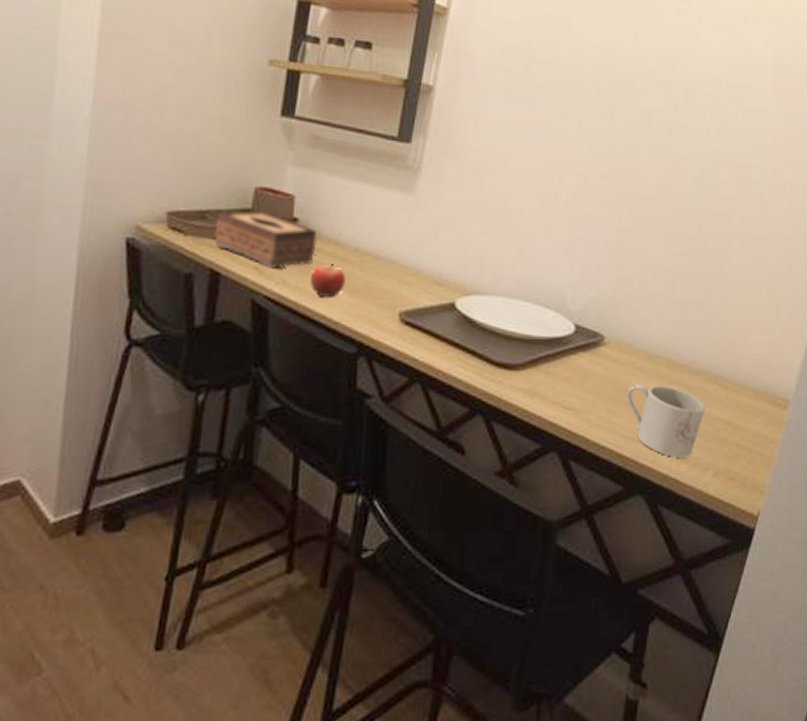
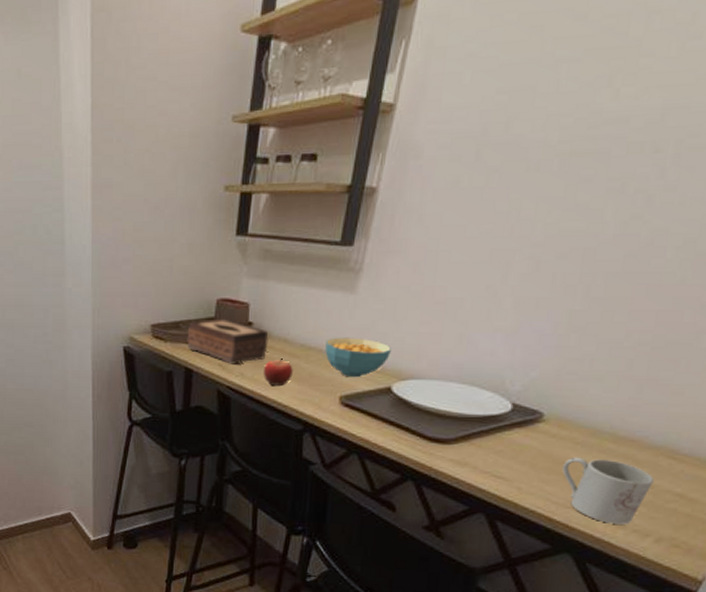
cereal bowl: none [382,242,453,291] -> present [325,337,391,378]

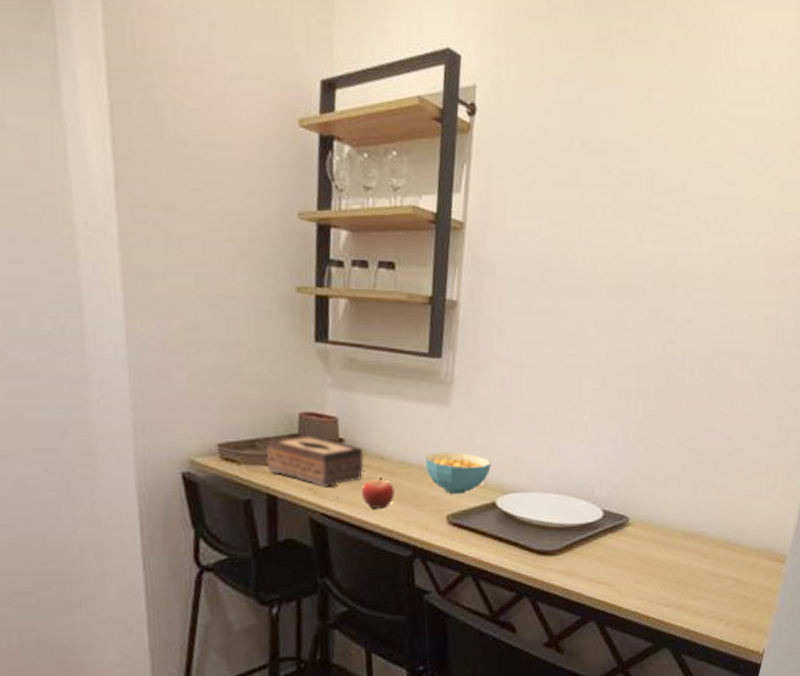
mug: present [562,457,654,525] -> none [651,555,717,614]

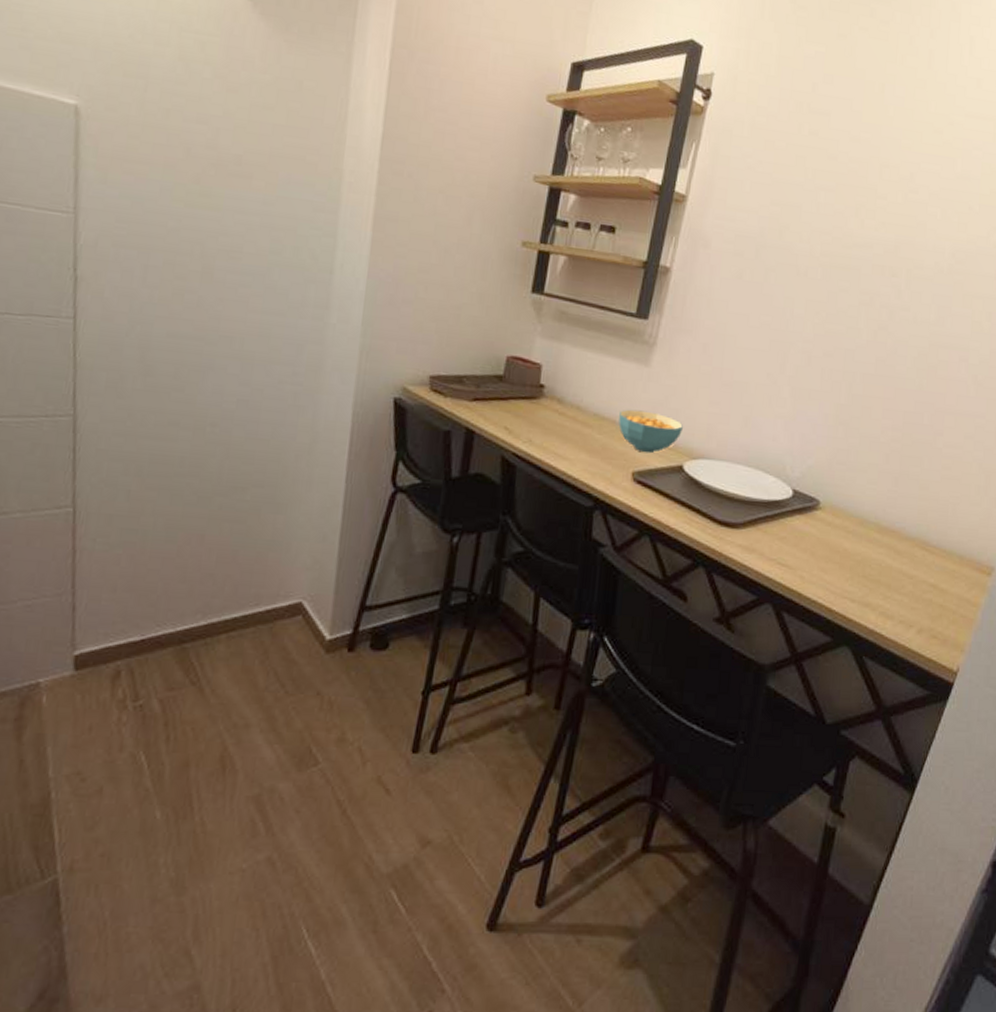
tissue box: present [266,433,364,488] -> none [470,376,561,429]
fruit: present [362,478,395,510] -> none [554,427,585,458]

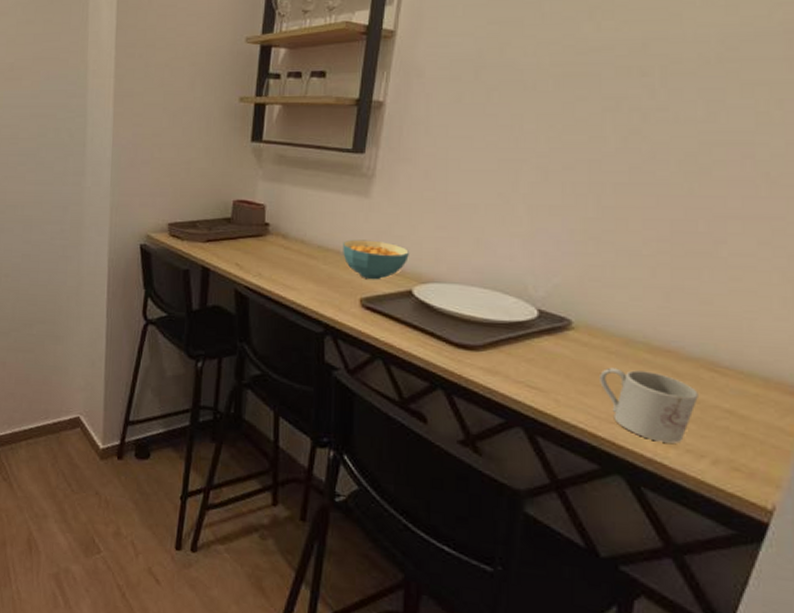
mug: none [838,546,912,615] -> present [600,367,698,443]

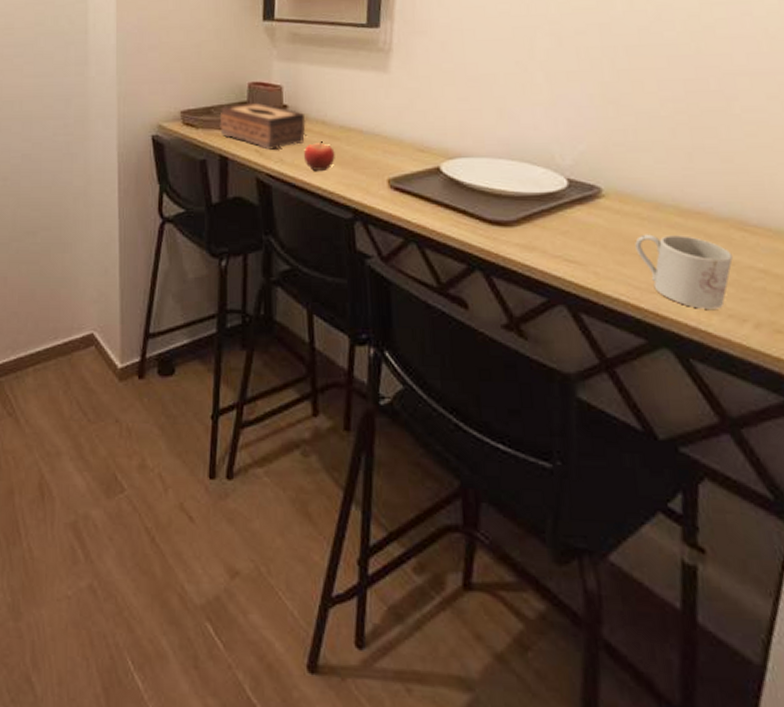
tissue box: none [204,217,286,264] -> present [219,101,306,150]
fruit: none [282,259,311,288] -> present [304,141,335,172]
cereal bowl: present [343,239,409,280] -> none [365,117,434,159]

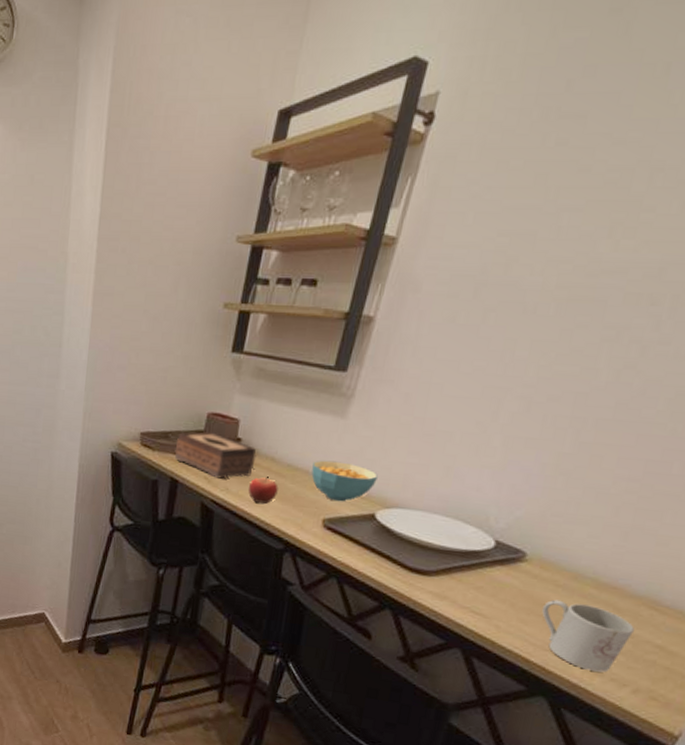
cereal bowl: none [365,117,434,159] -> present [311,460,378,502]

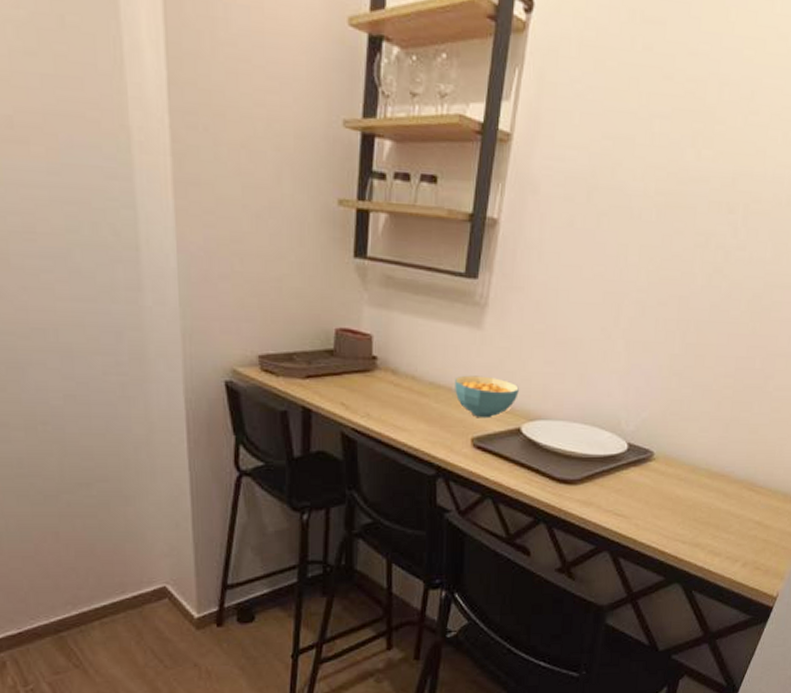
tissue box: present [174,431,257,479] -> none [303,349,395,404]
fruit: present [248,476,279,505] -> none [392,397,423,429]
mug: present [542,599,635,672] -> none [670,492,739,553]

